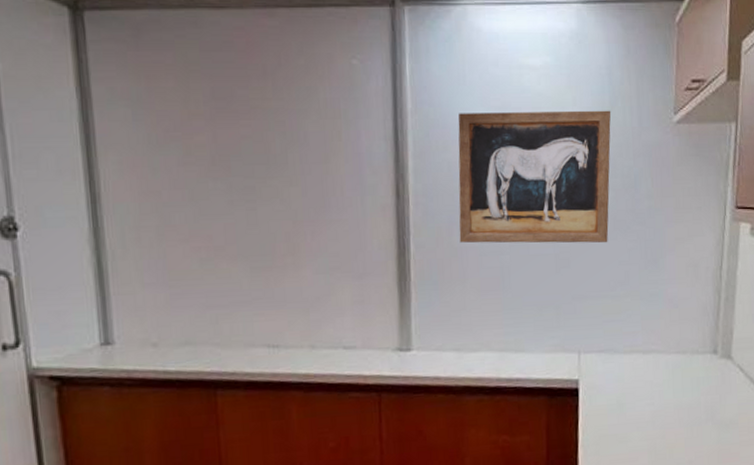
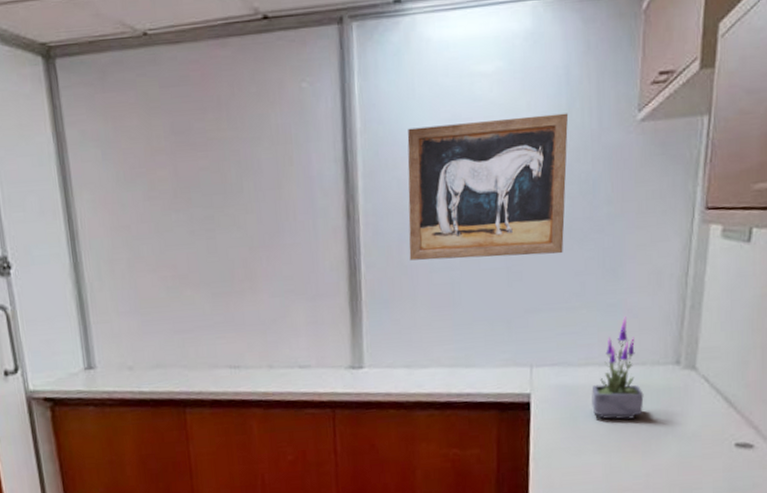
potted plant: none [637,306,685,407] -> present [591,317,644,420]

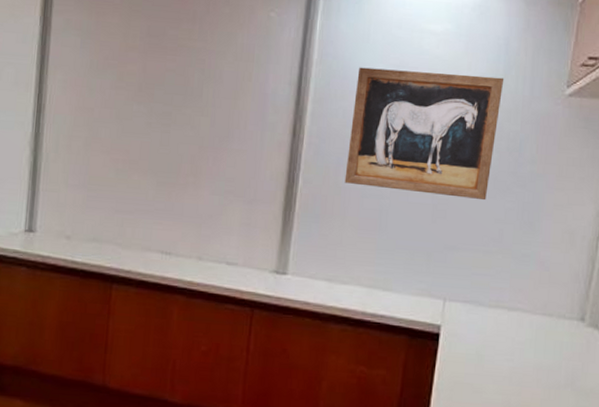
potted plant: present [591,317,644,420] -> none [498,268,548,366]

